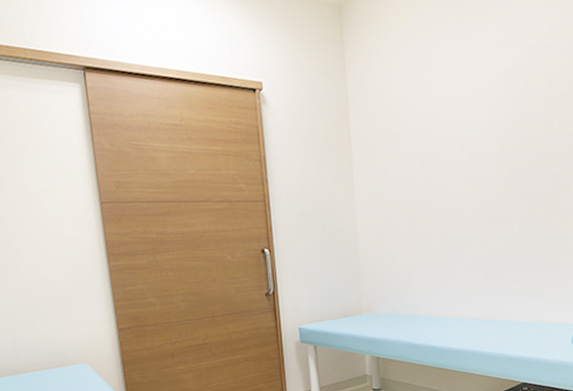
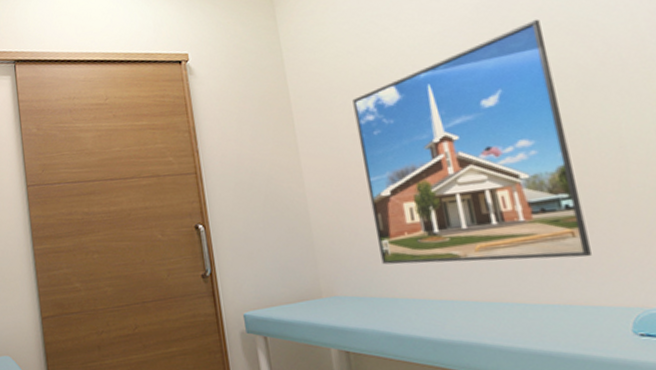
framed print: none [402,88,555,289] -> present [352,19,591,265]

